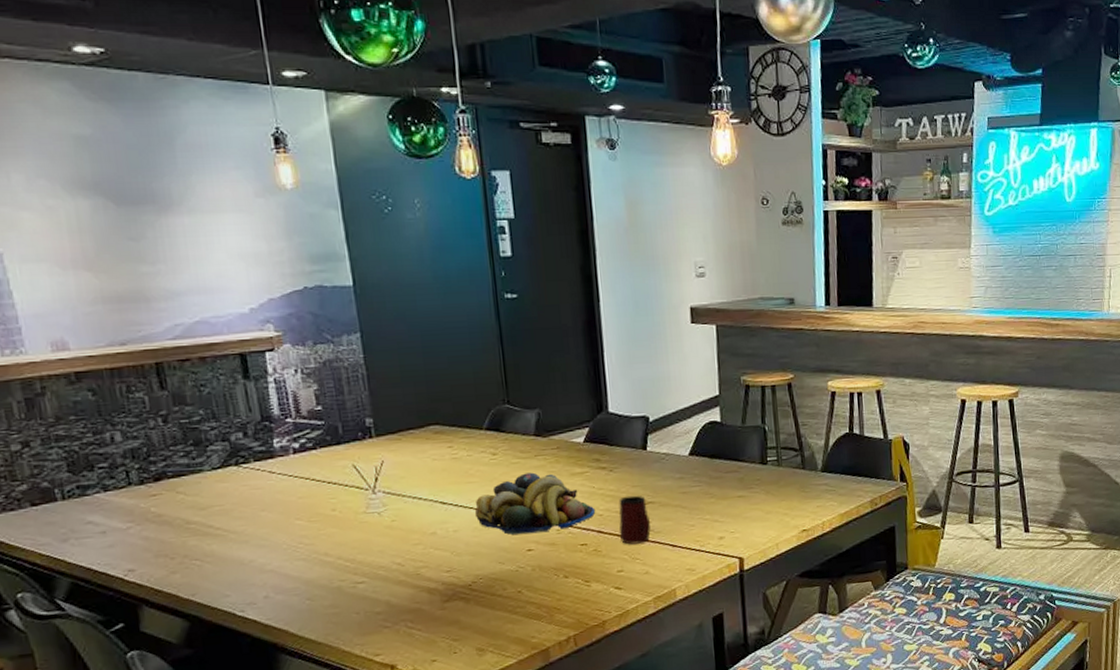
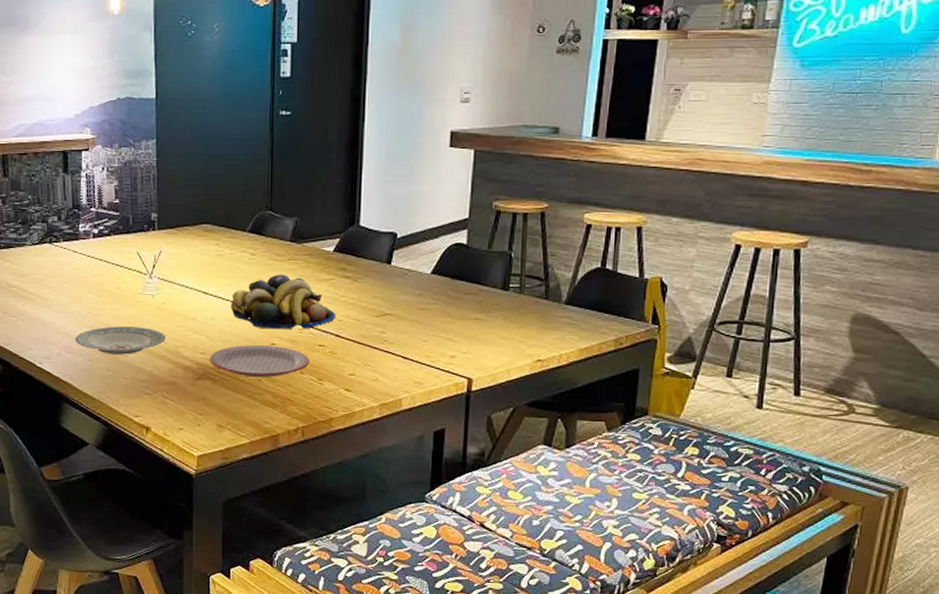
plate: none [285,551,403,589] -> present [75,326,166,355]
plate: none [457,551,573,590] -> present [209,344,309,378]
mug: present [619,495,651,545] -> none [355,305,385,352]

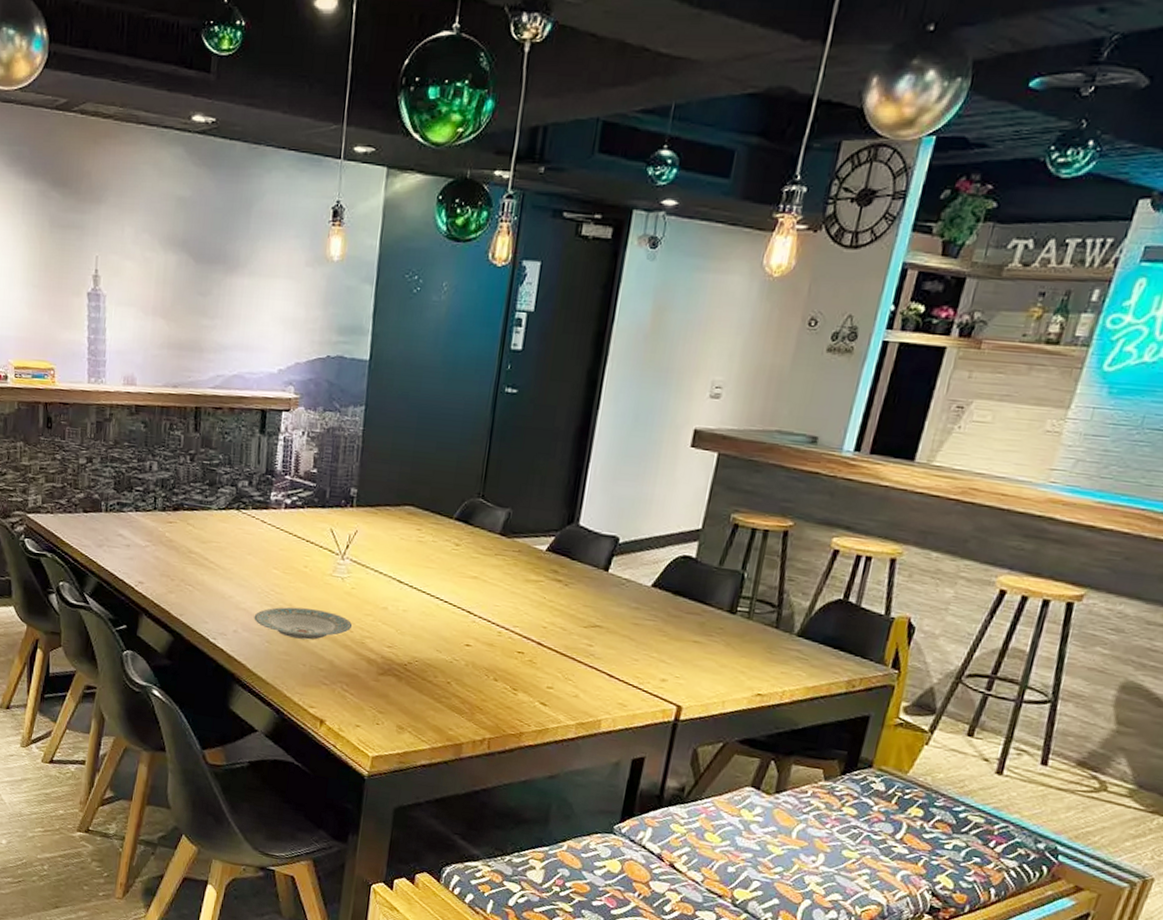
plate: present [209,344,309,378] -> none [396,642,506,682]
fruit bowl: present [230,274,335,330] -> none [425,569,540,633]

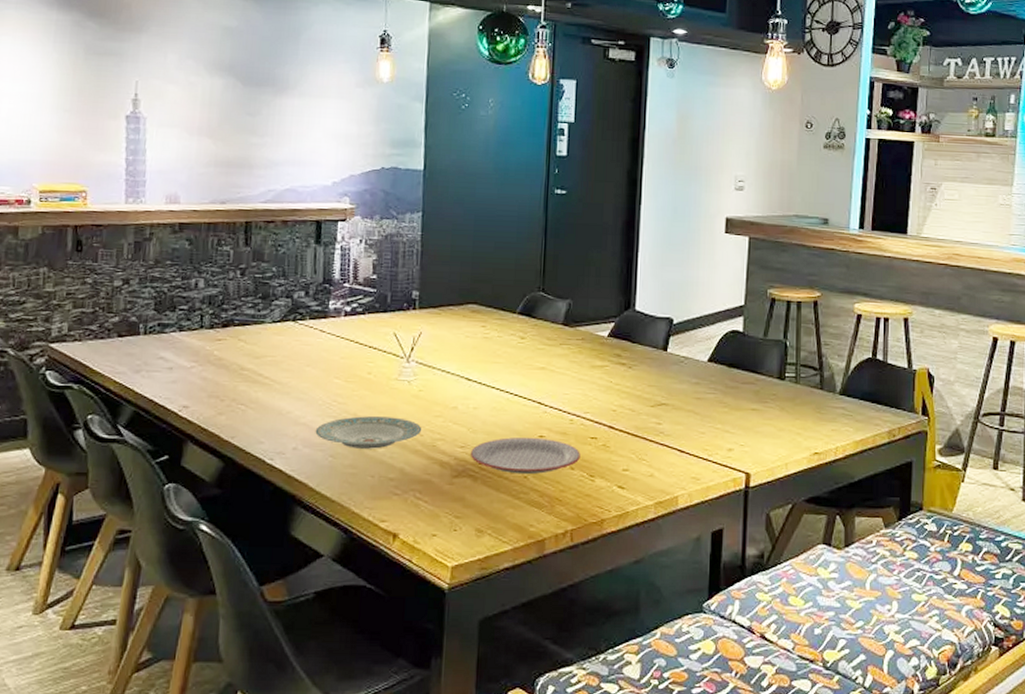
plate: none [396,642,506,682] -> present [470,437,580,475]

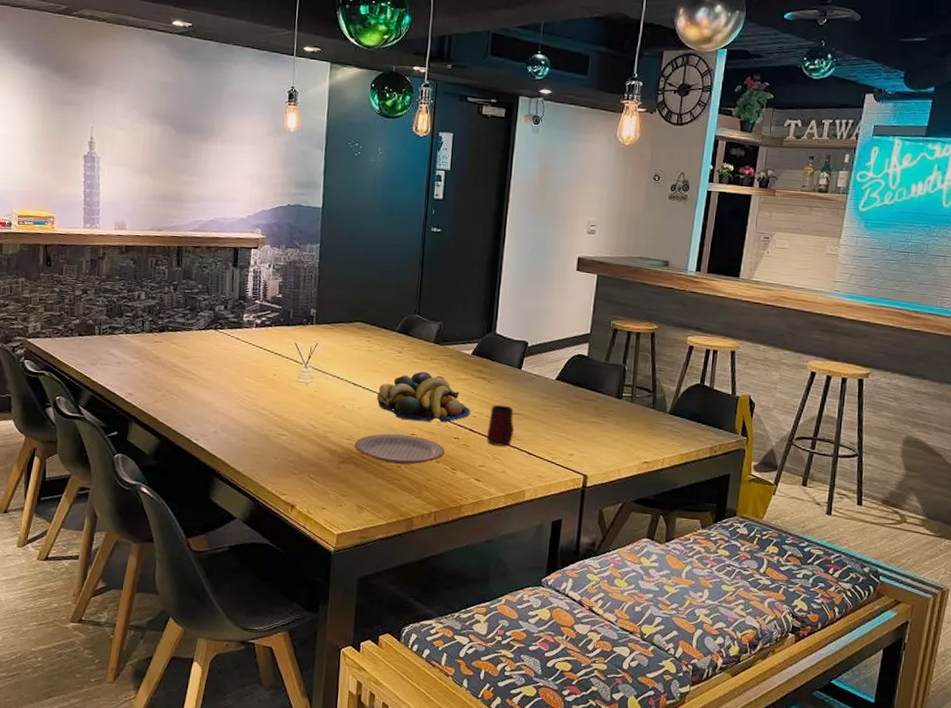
plate: present [315,416,422,449] -> none [231,409,316,437]
fruit bowl: none [495,360,609,421] -> present [376,371,470,423]
mug: none [629,394,661,445] -> present [486,404,514,447]

